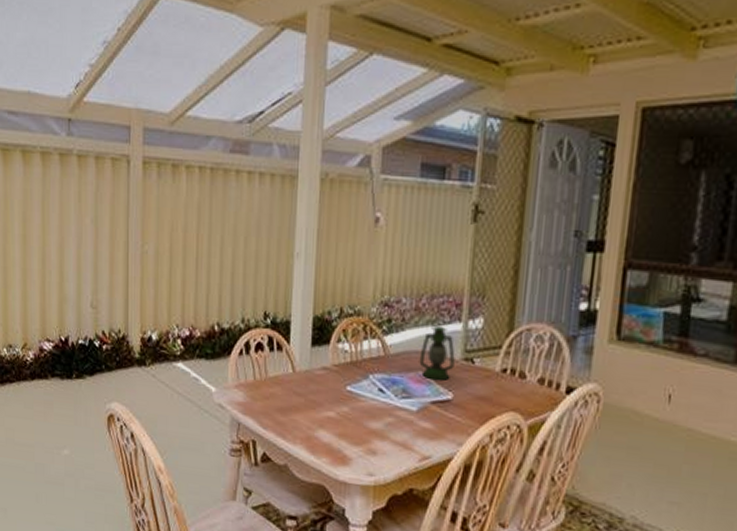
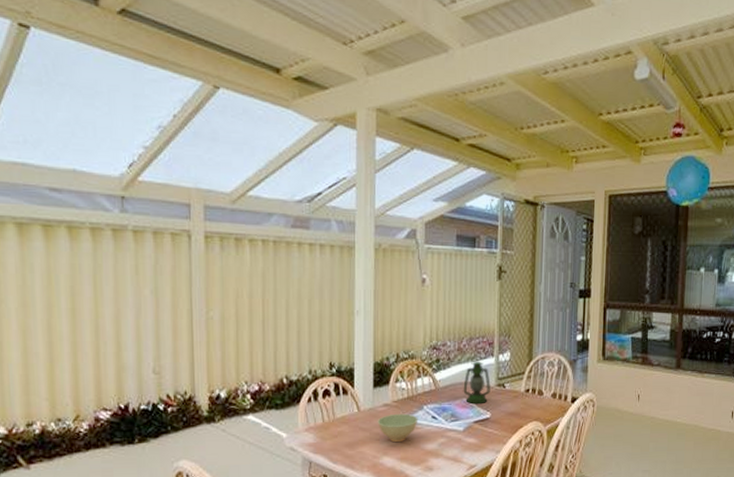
bowl: none [314,380,362,416] -> present [377,413,418,443]

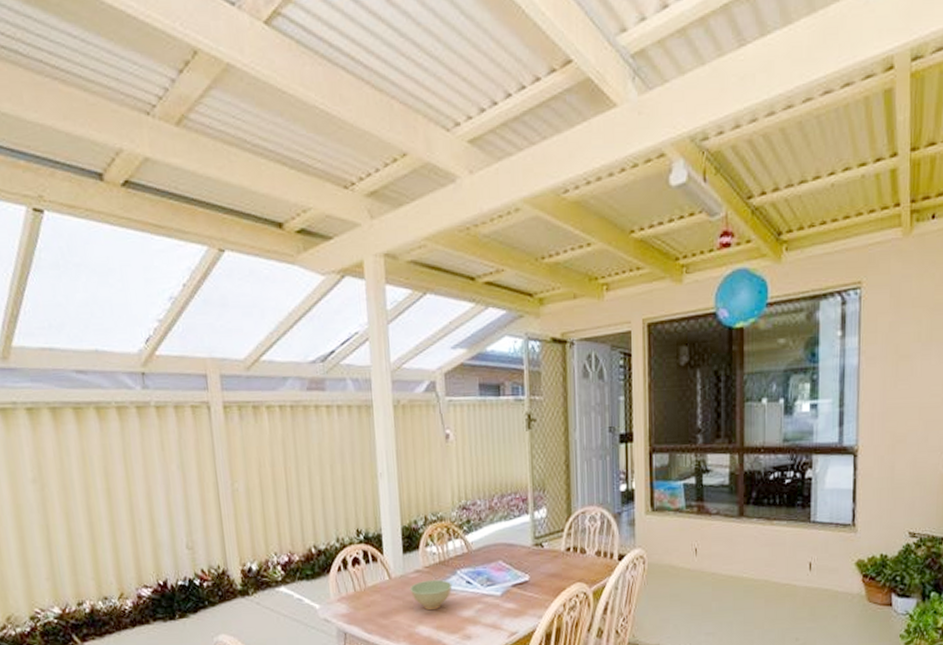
lantern: present [463,361,491,405] -> none [497,519,528,567]

